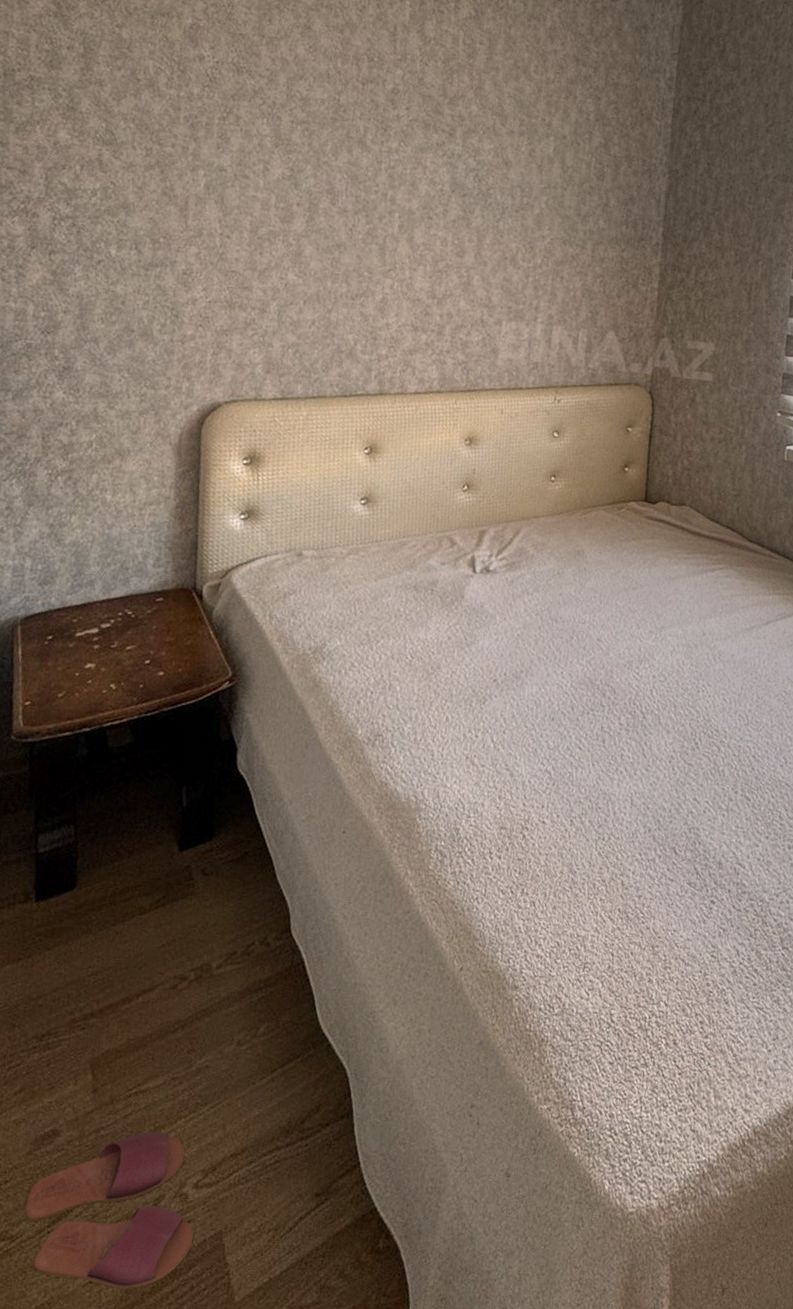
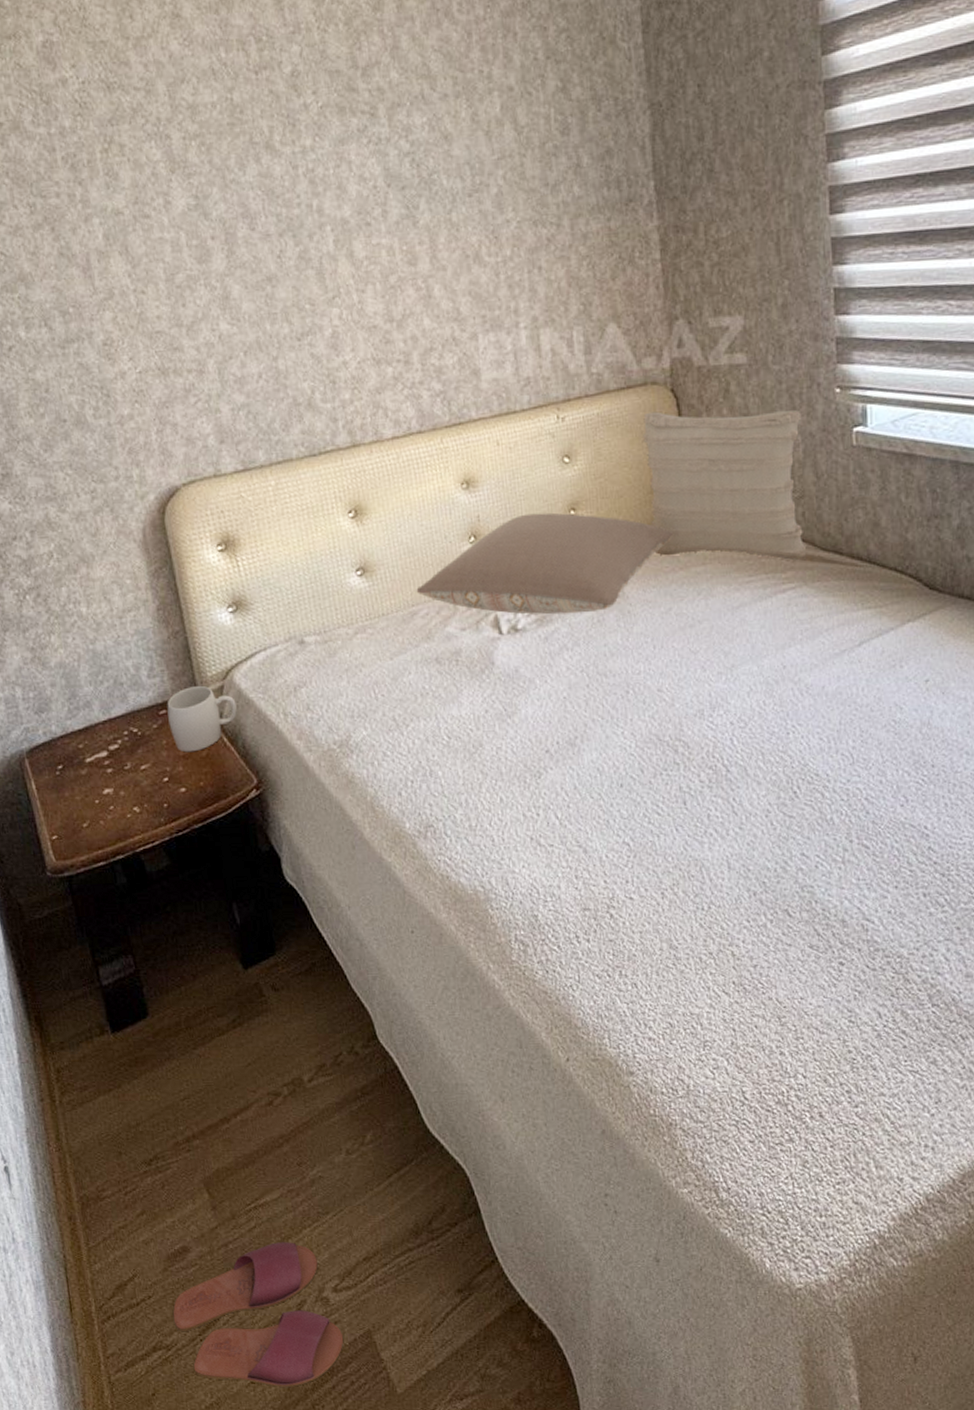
mug: none [162,580,229,640] -> present [167,685,237,753]
pillow: none [409,473,633,565] -> present [416,512,674,615]
pillow: none [615,407,748,546] -> present [643,410,807,560]

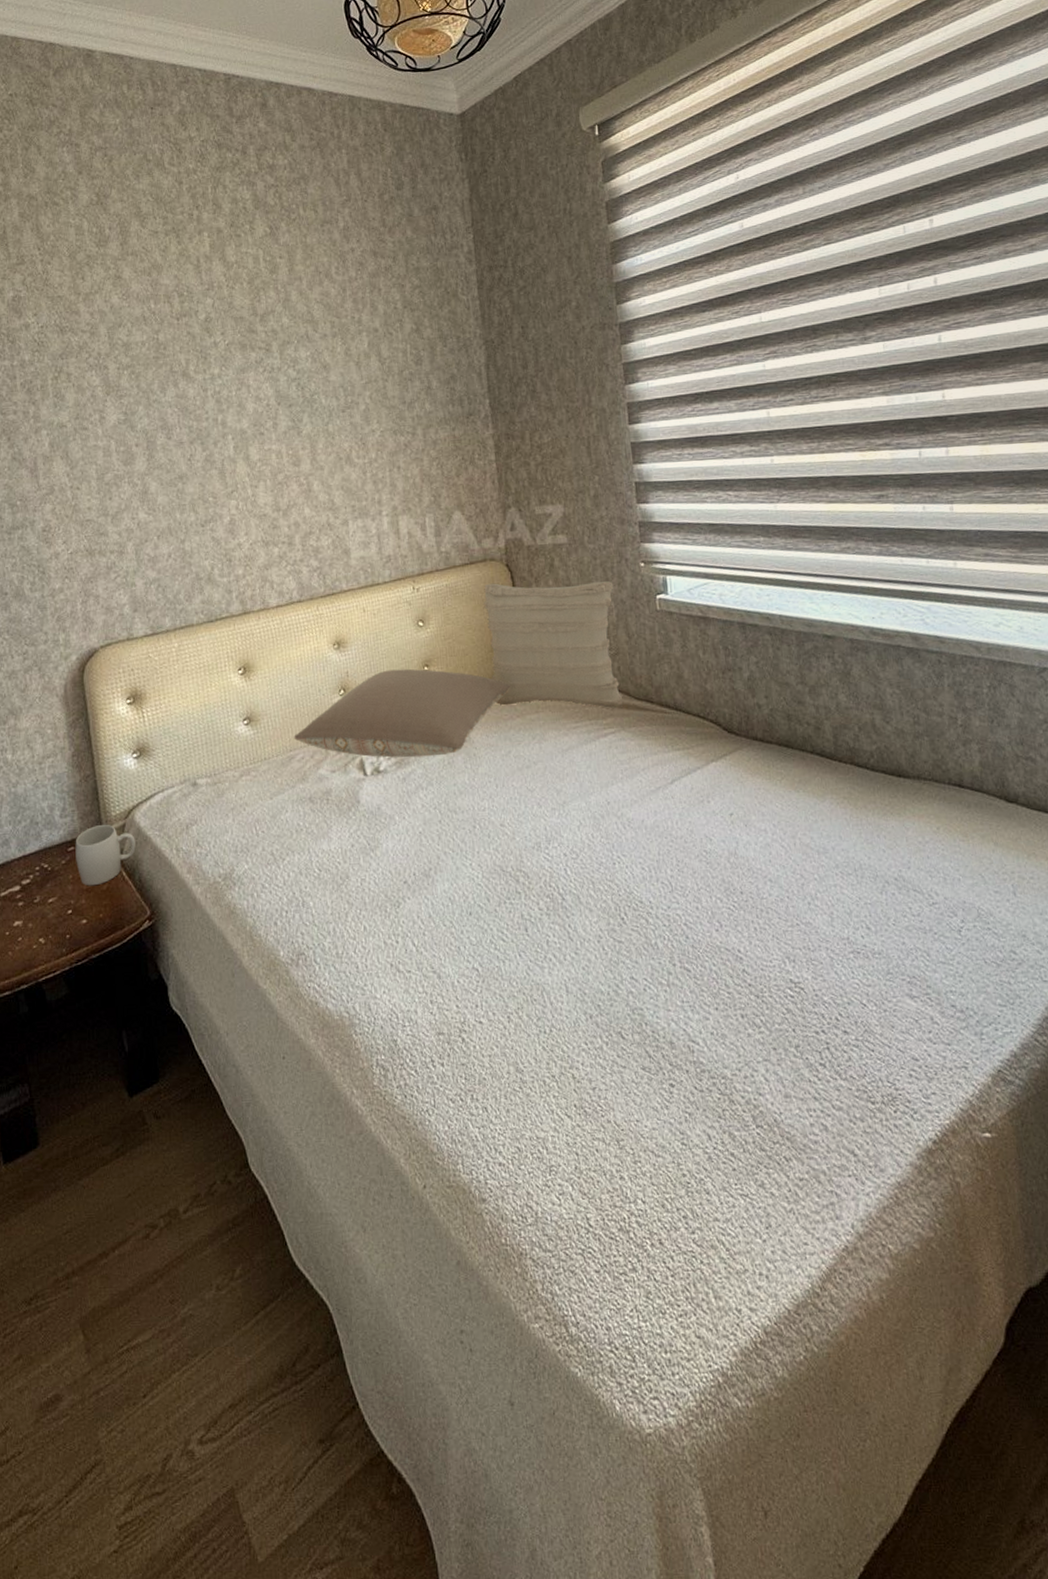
slippers: present [173,1242,344,1387] -> none [41,1388,207,1557]

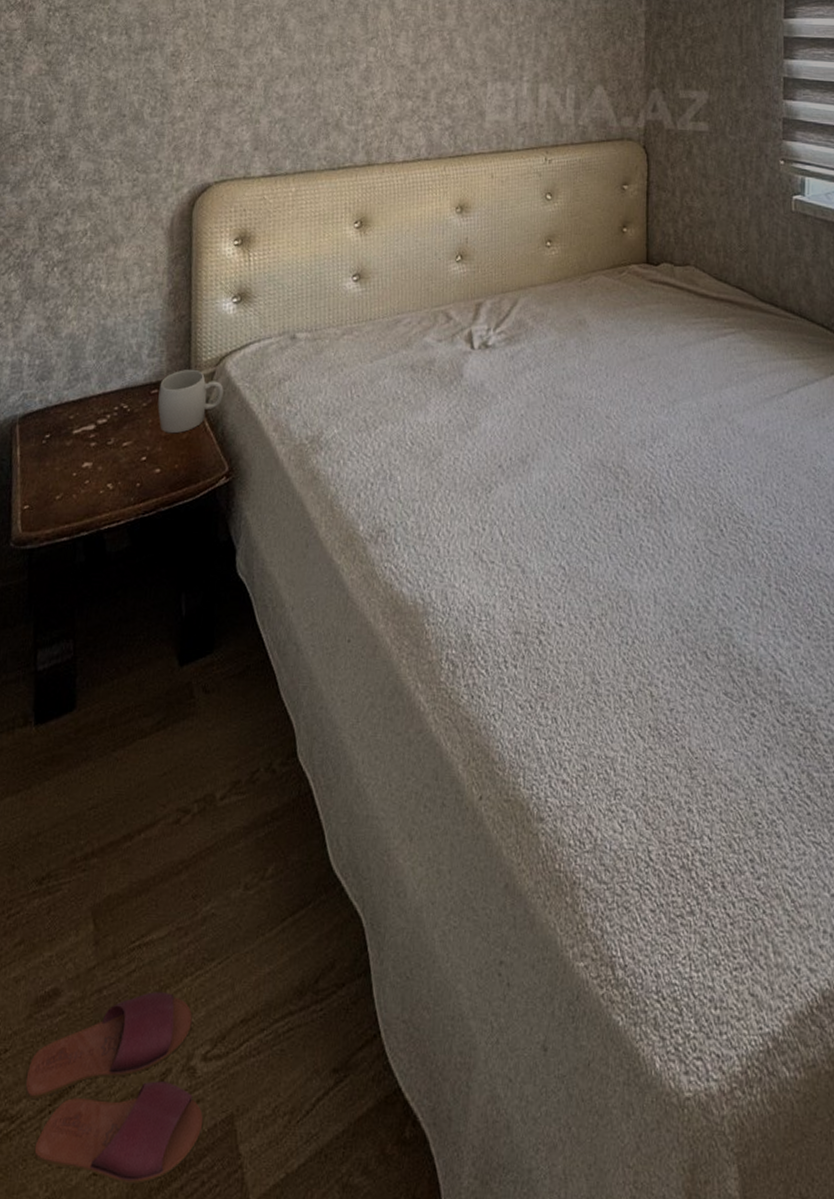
slippers: none [41,1388,207,1557] -> present [25,991,204,1184]
pillow: present [294,669,511,758] -> none [403,241,634,337]
pillow: present [484,581,623,708] -> none [615,163,751,307]

